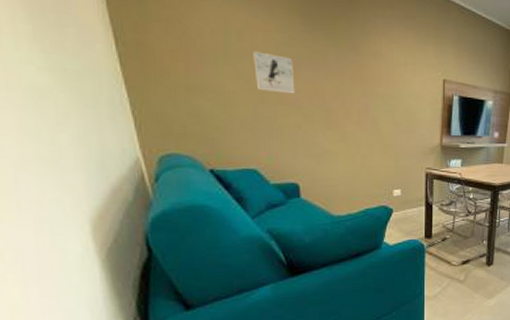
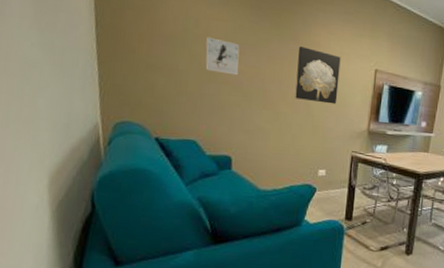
wall art: none [358,57,406,120] -> present [295,45,341,104]

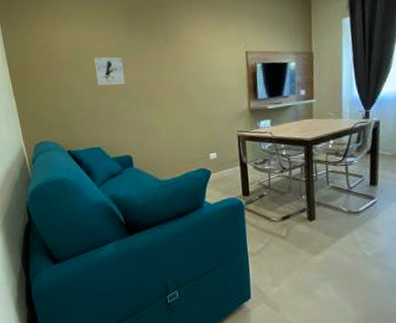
wall art: present [295,45,341,104] -> none [172,46,216,94]

